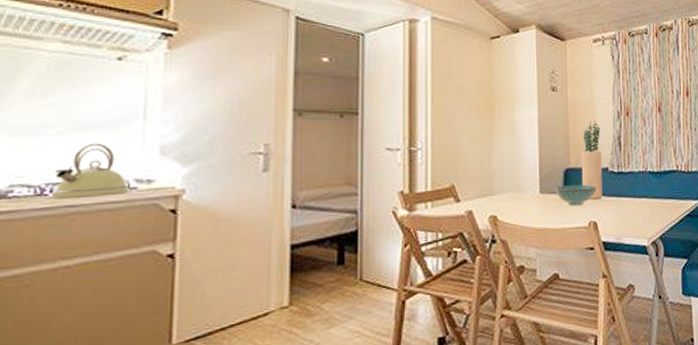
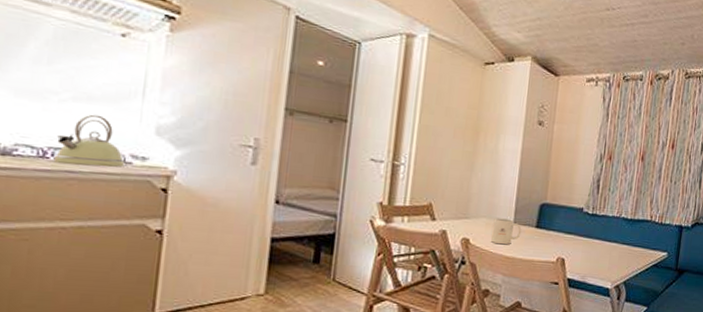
mug: none [518,189,549,217] -> present [490,218,522,245]
bowl: present [555,184,596,207] -> none [528,219,569,241]
vase: present [581,119,603,199] -> none [555,159,582,237]

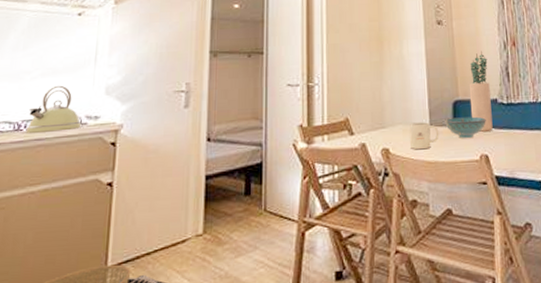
bowl: none [528,219,569,241] -> present [445,116,486,139]
vase: none [555,159,582,237] -> present [468,51,493,132]

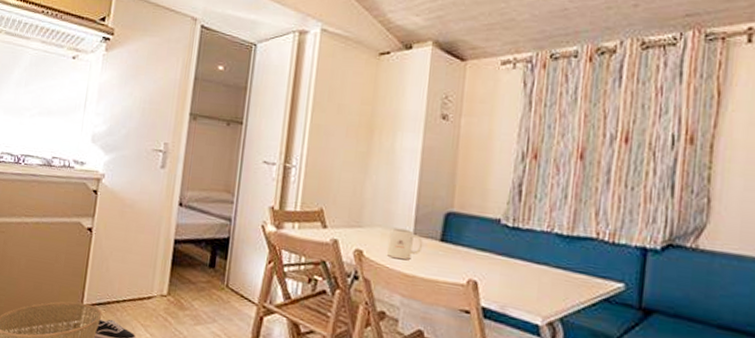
kettle: present [25,85,82,135] -> none [23,126,70,172]
bowl: present [445,116,486,139] -> none [431,230,482,259]
vase: present [468,51,493,132] -> none [464,159,497,255]

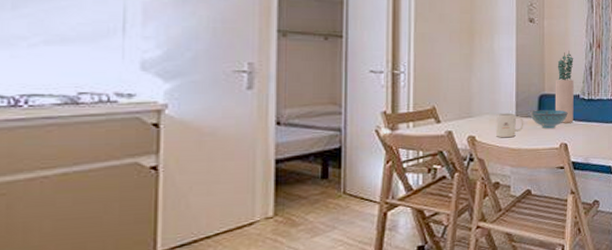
bowl: none [431,230,482,259] -> present [530,110,568,129]
vase: none [464,159,497,255] -> present [554,50,574,123]

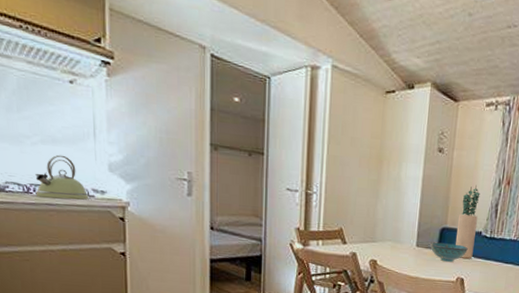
kettle: none [27,56,110,111] -> present [35,154,89,201]
mug: present [495,113,524,138] -> none [396,241,424,266]

